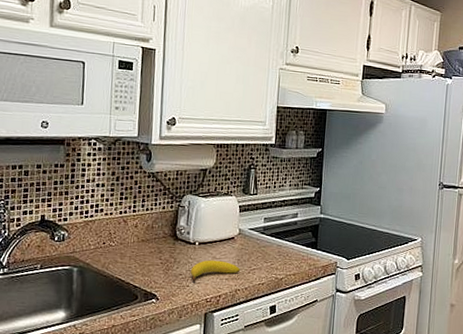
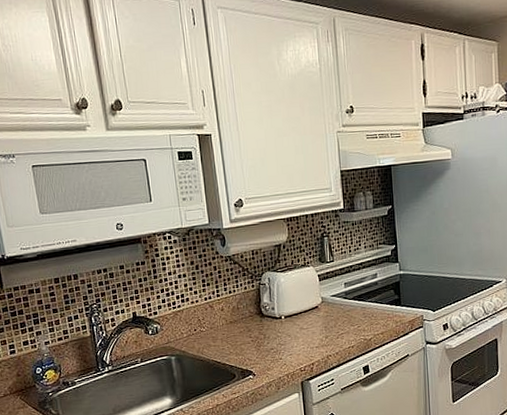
fruit: present [190,260,240,282] -> none [280,330,328,354]

